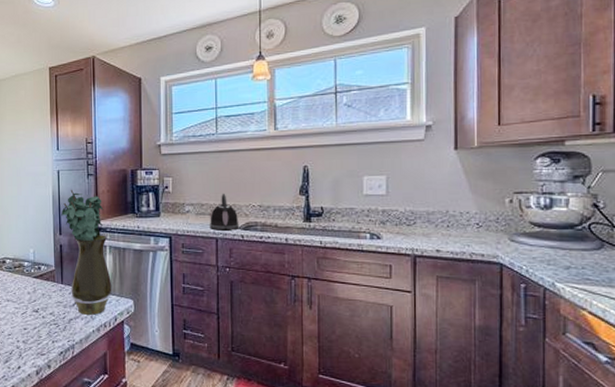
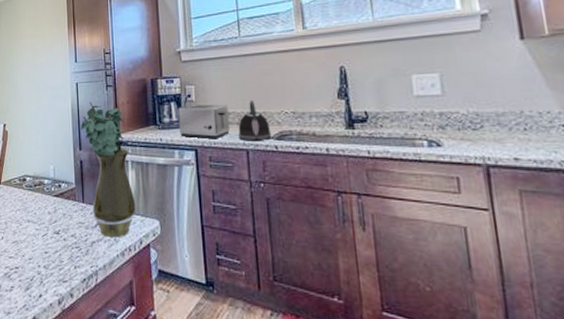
toaster: none [156,195,202,228] -> present [178,104,230,140]

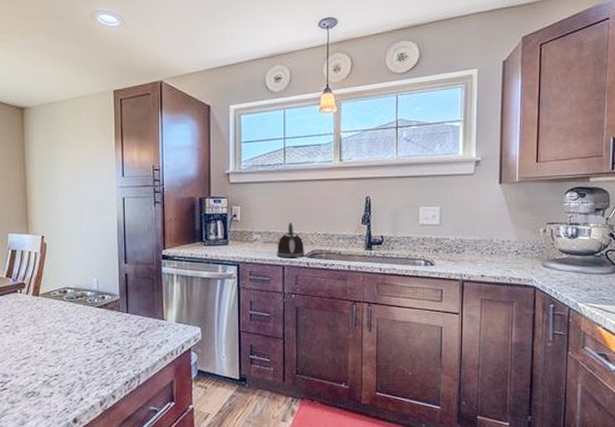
vase: present [81,101,136,237] -> none [127,217,180,343]
toaster: present [178,104,230,140] -> none [224,223,270,256]

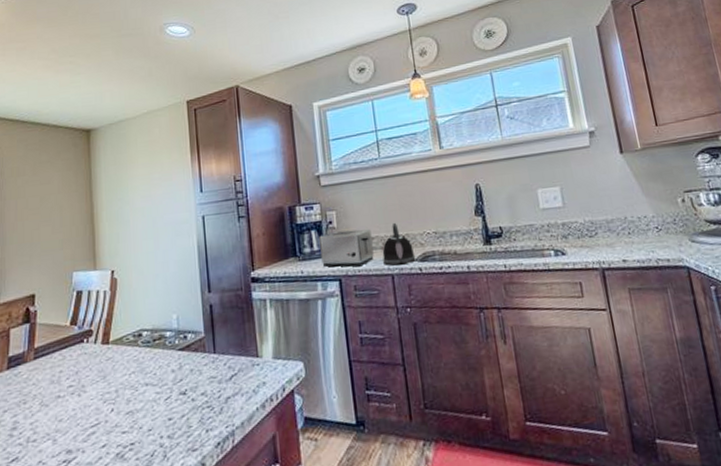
toaster: none [224,223,270,256] -> present [319,228,374,268]

